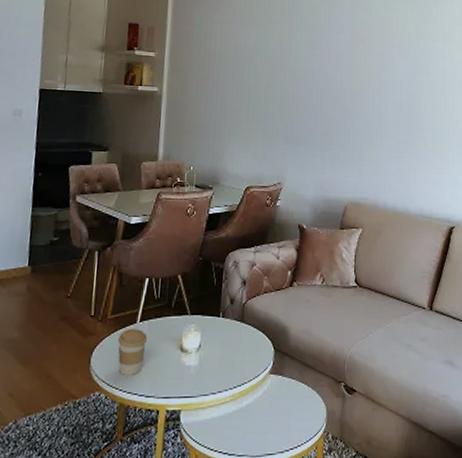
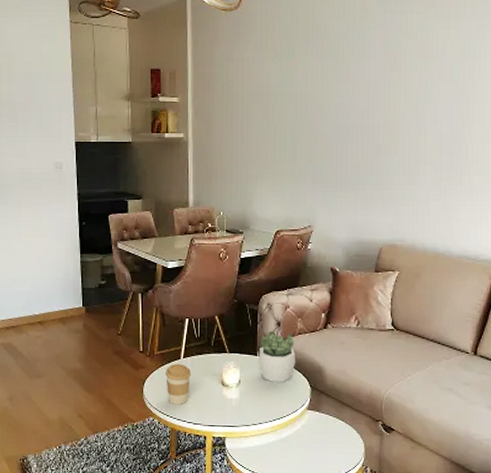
succulent plant: none [221,289,261,345] -> present [258,330,296,382]

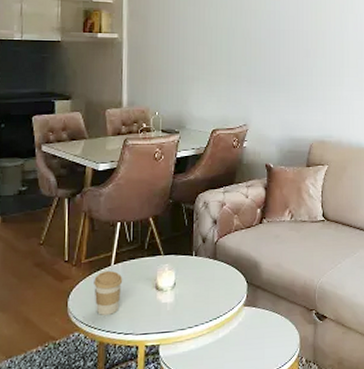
succulent plant: present [258,330,296,382] -> none [194,229,233,281]

